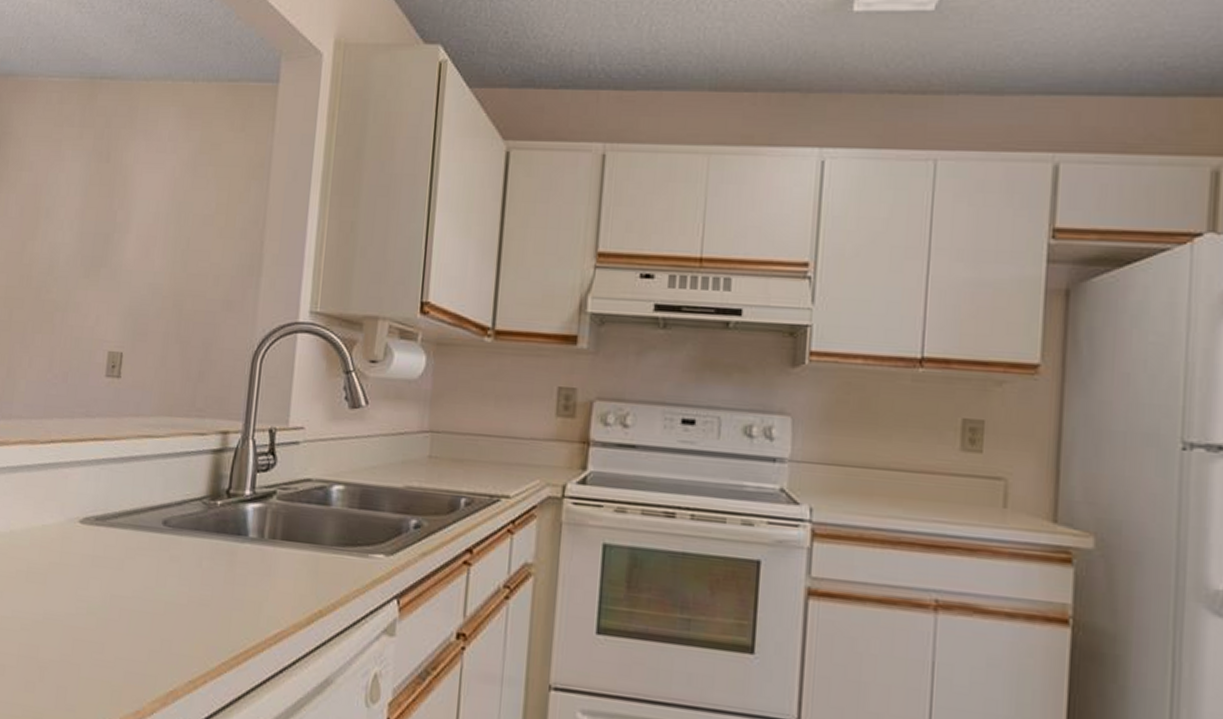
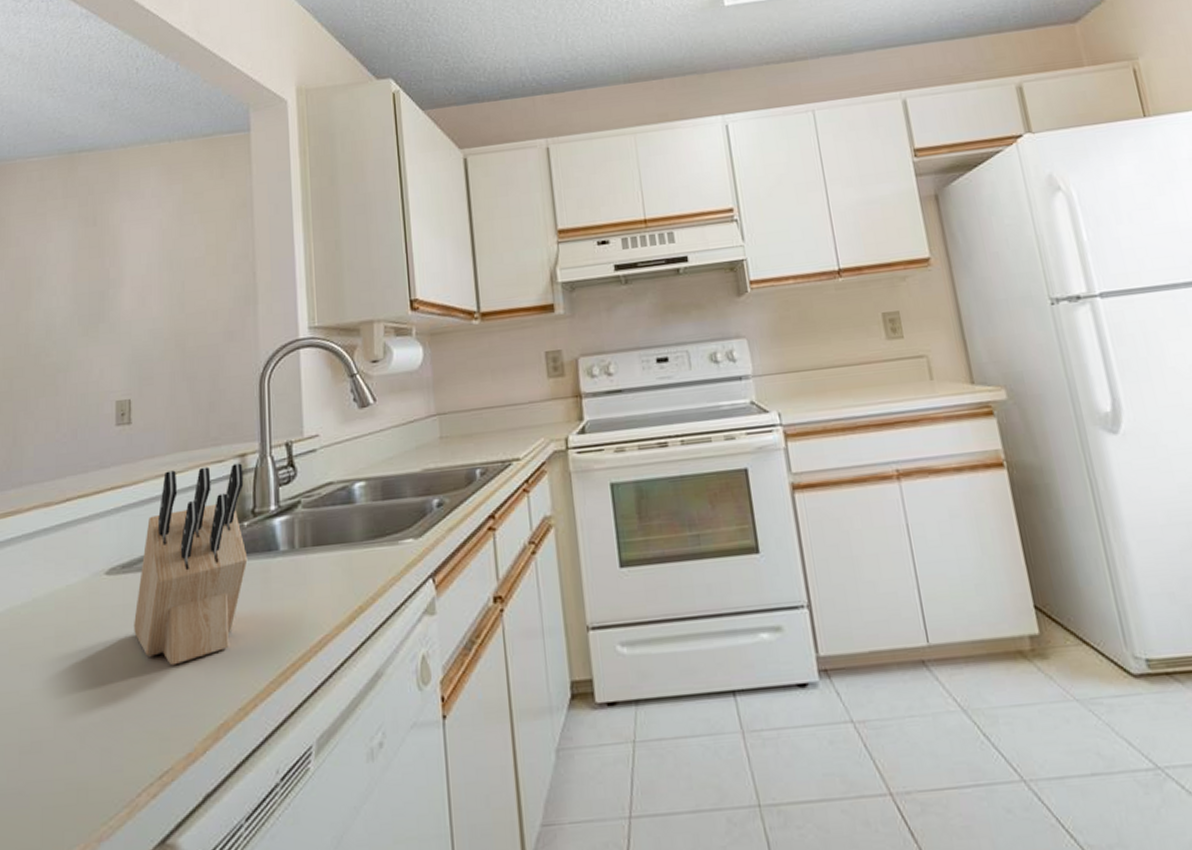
knife block: none [100,433,224,625] -> present [134,463,248,666]

